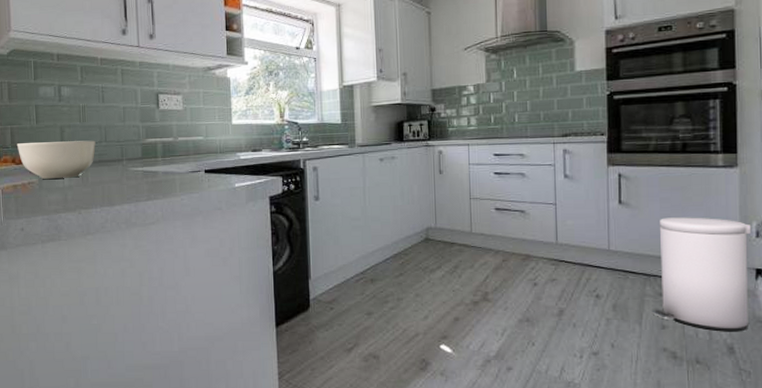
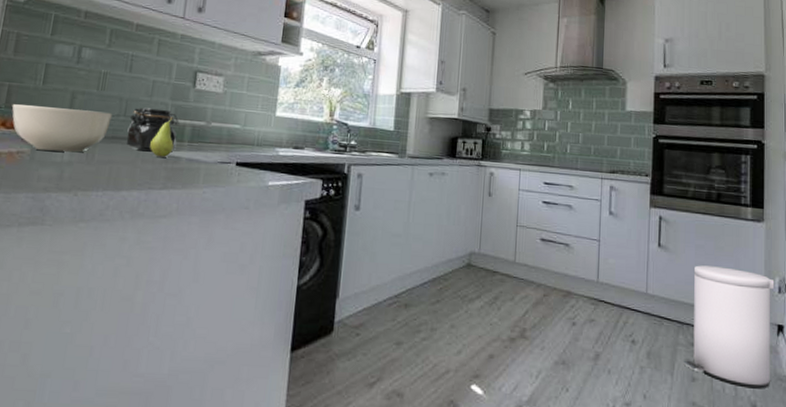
jar: none [110,131,152,169] -> present [126,107,180,151]
fruit: none [131,137,150,173] -> present [150,116,174,157]

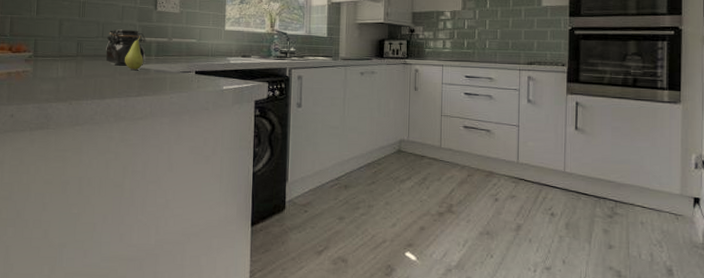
bowl: present [11,104,112,152] -> none [15,33,92,69]
pedal bin: present [682,265,775,389] -> none [599,145,691,255]

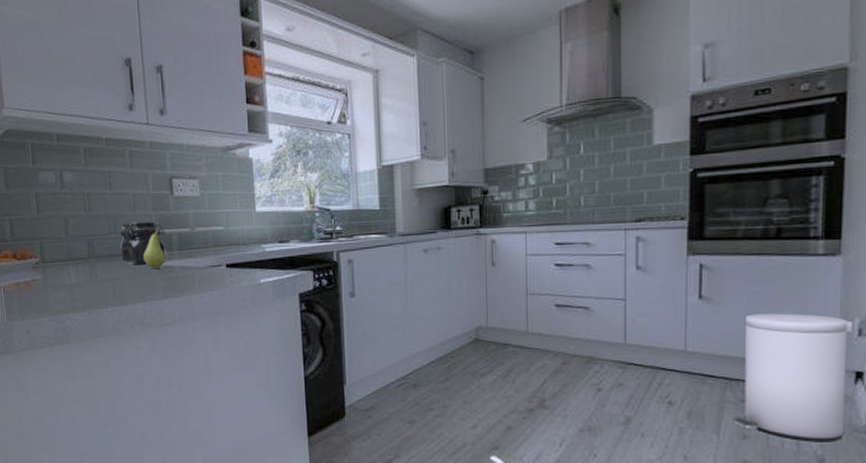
pedal bin: none [599,145,691,255] -> present [730,313,853,442]

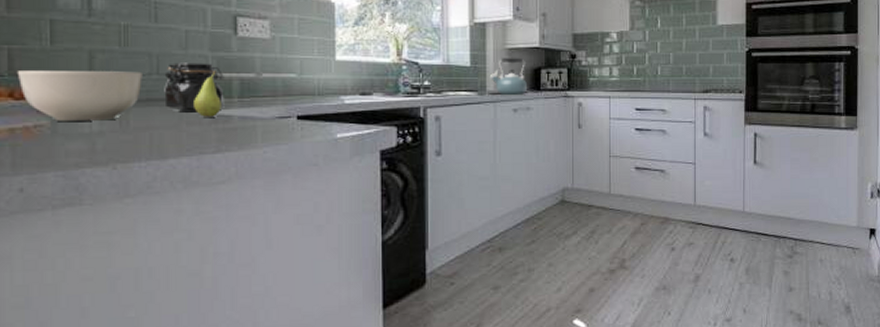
bowl: none [16,232,104,276] -> present [17,71,142,121]
kettle: none [398,197,438,236] -> present [489,57,528,94]
pedal bin: present [730,313,853,442] -> none [779,178,867,292]

